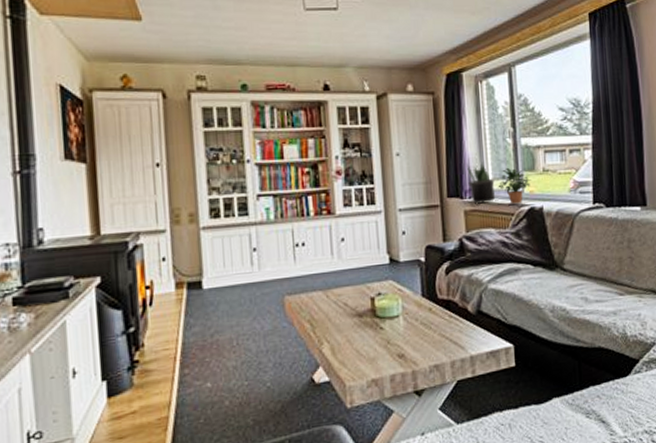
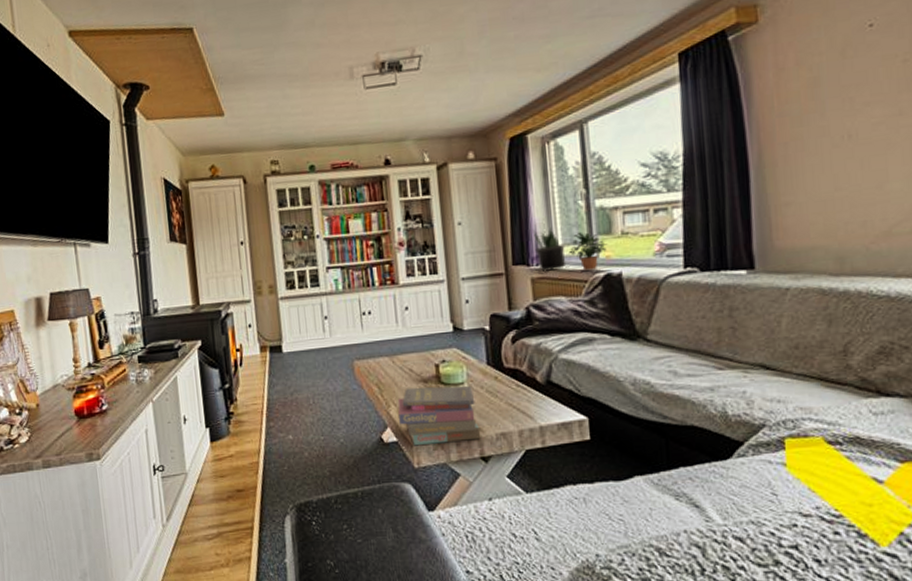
books: none [331,319,415,385] -> present [397,386,481,446]

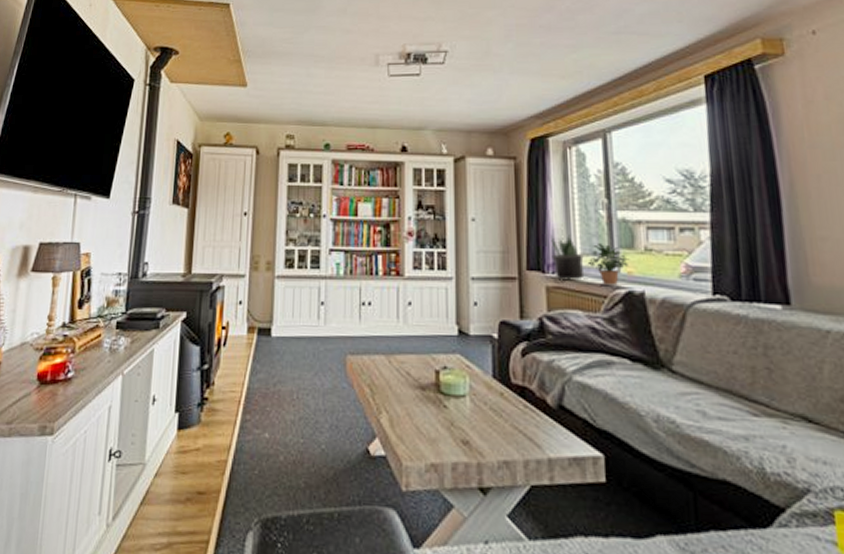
books: present [397,386,481,446] -> none [390,393,481,466]

